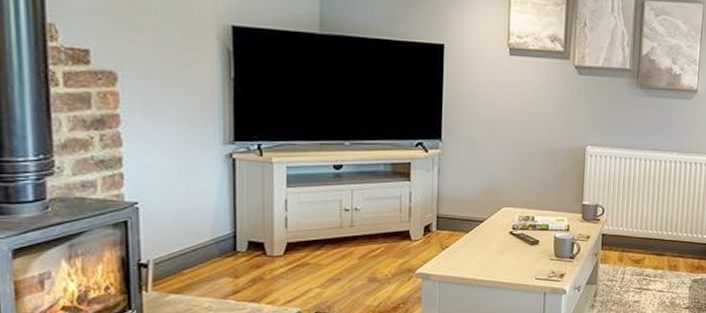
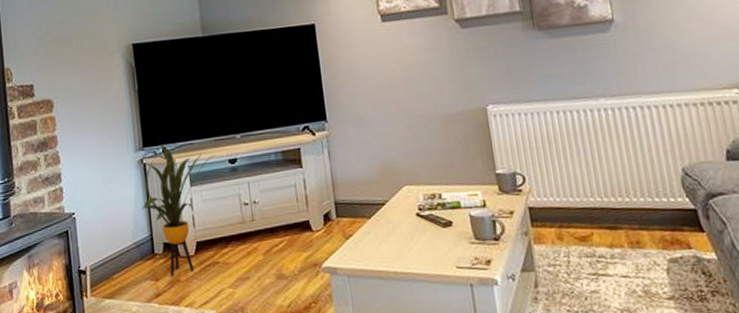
house plant: none [226,141,319,275] -> present [142,144,216,277]

